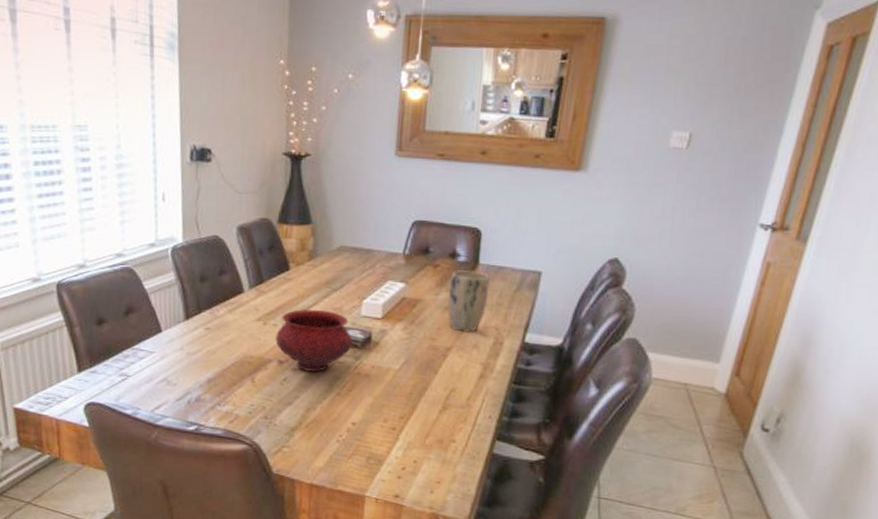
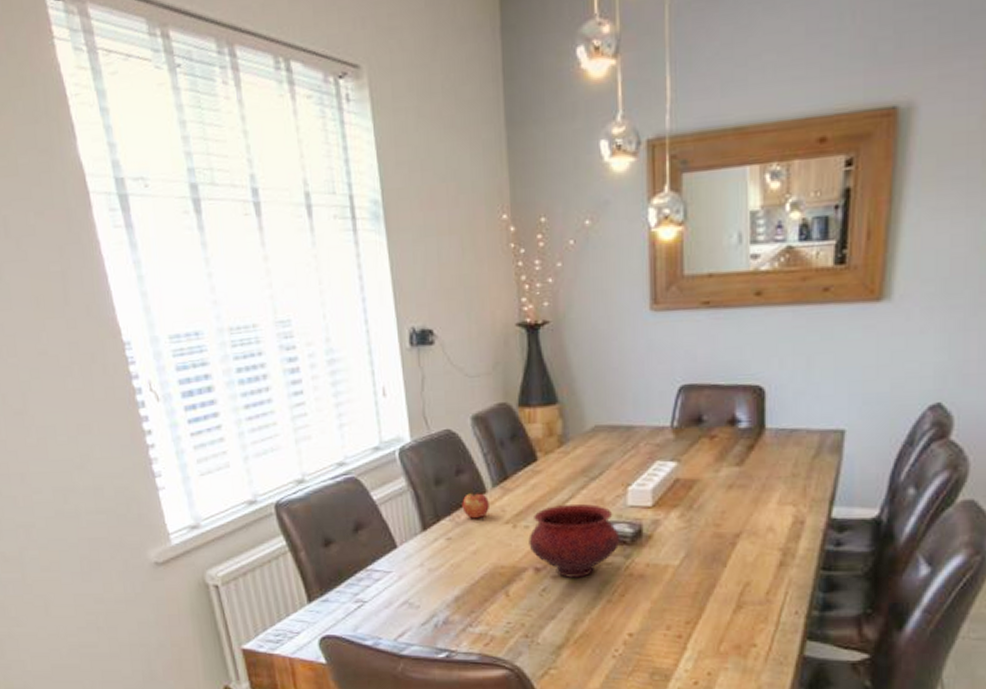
apple: none [221,290,245,314] -> present [462,492,489,519]
plant pot: present [447,270,490,333] -> none [730,438,781,513]

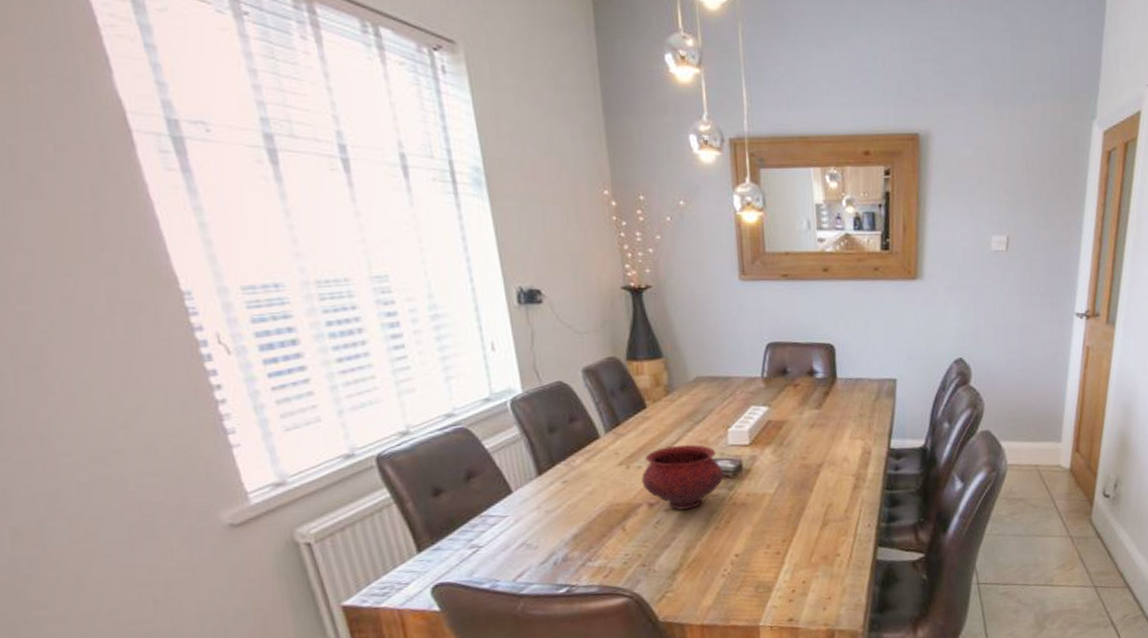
apple: present [462,492,489,519] -> none [576,437,603,463]

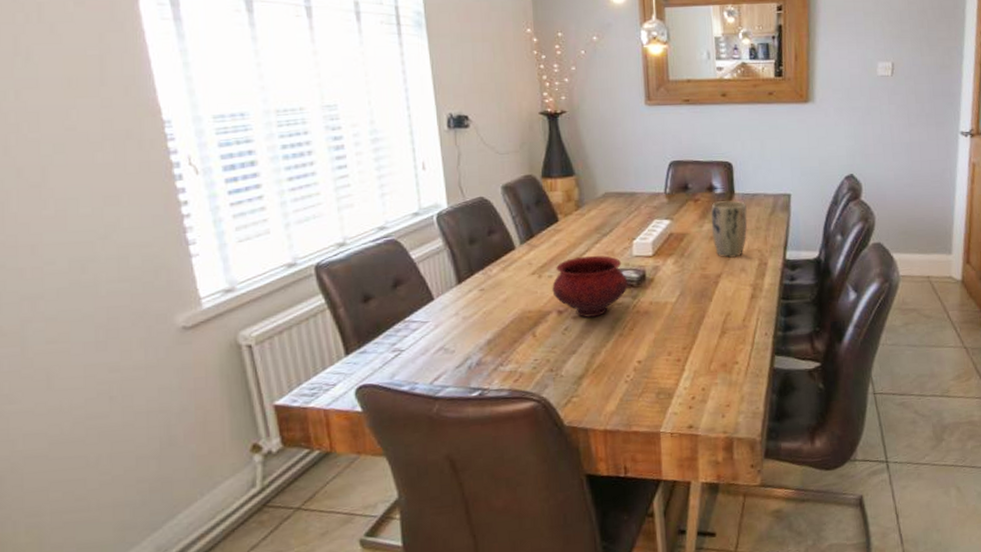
plant pot: none [811,385,851,447] -> present [711,200,748,258]

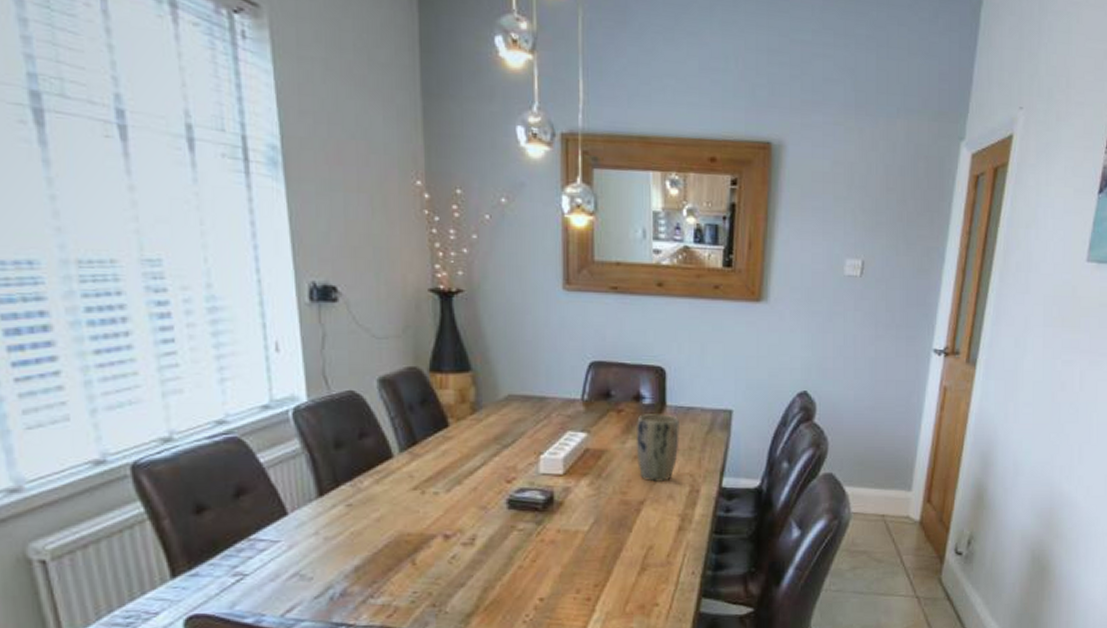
bowl: present [552,255,628,318] -> none [438,470,532,544]

